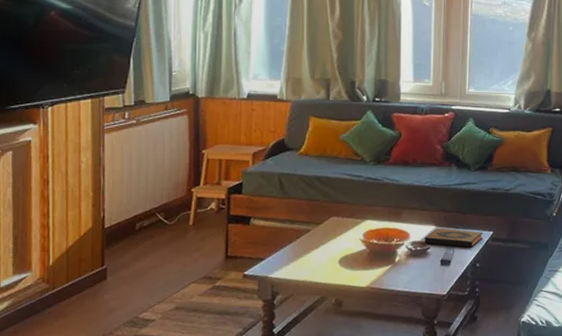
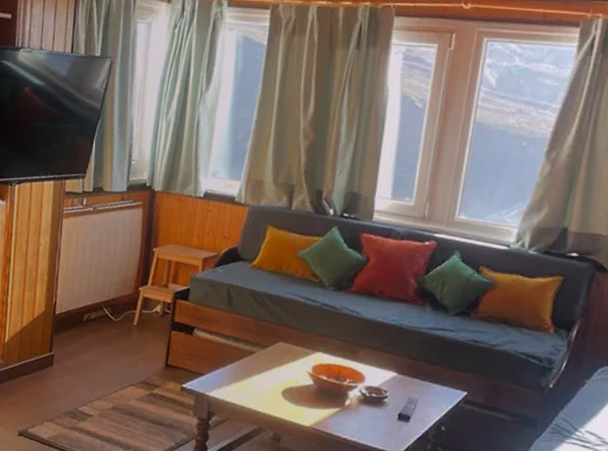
hardback book: present [424,228,483,248] -> none [381,376,455,407]

